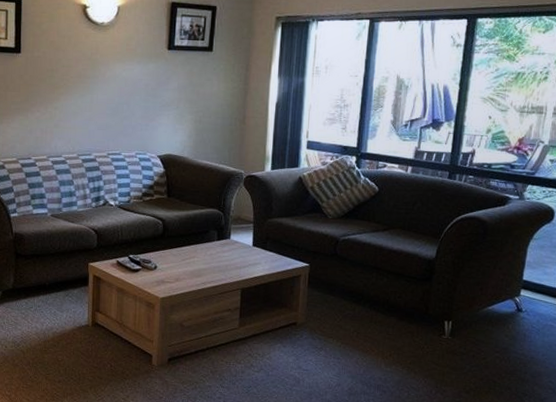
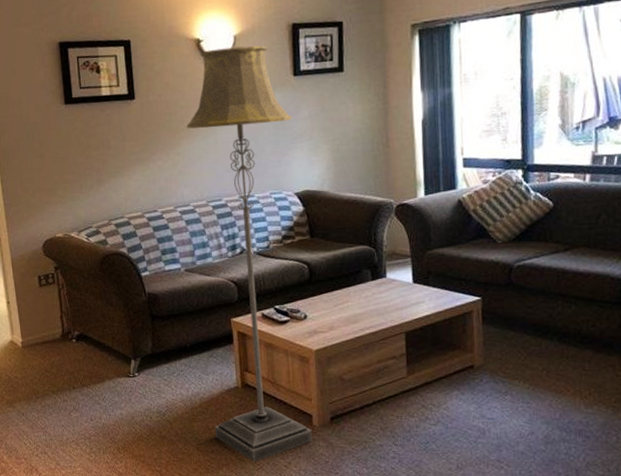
floor lamp: none [64,16,162,393] -> present [186,46,313,462]

